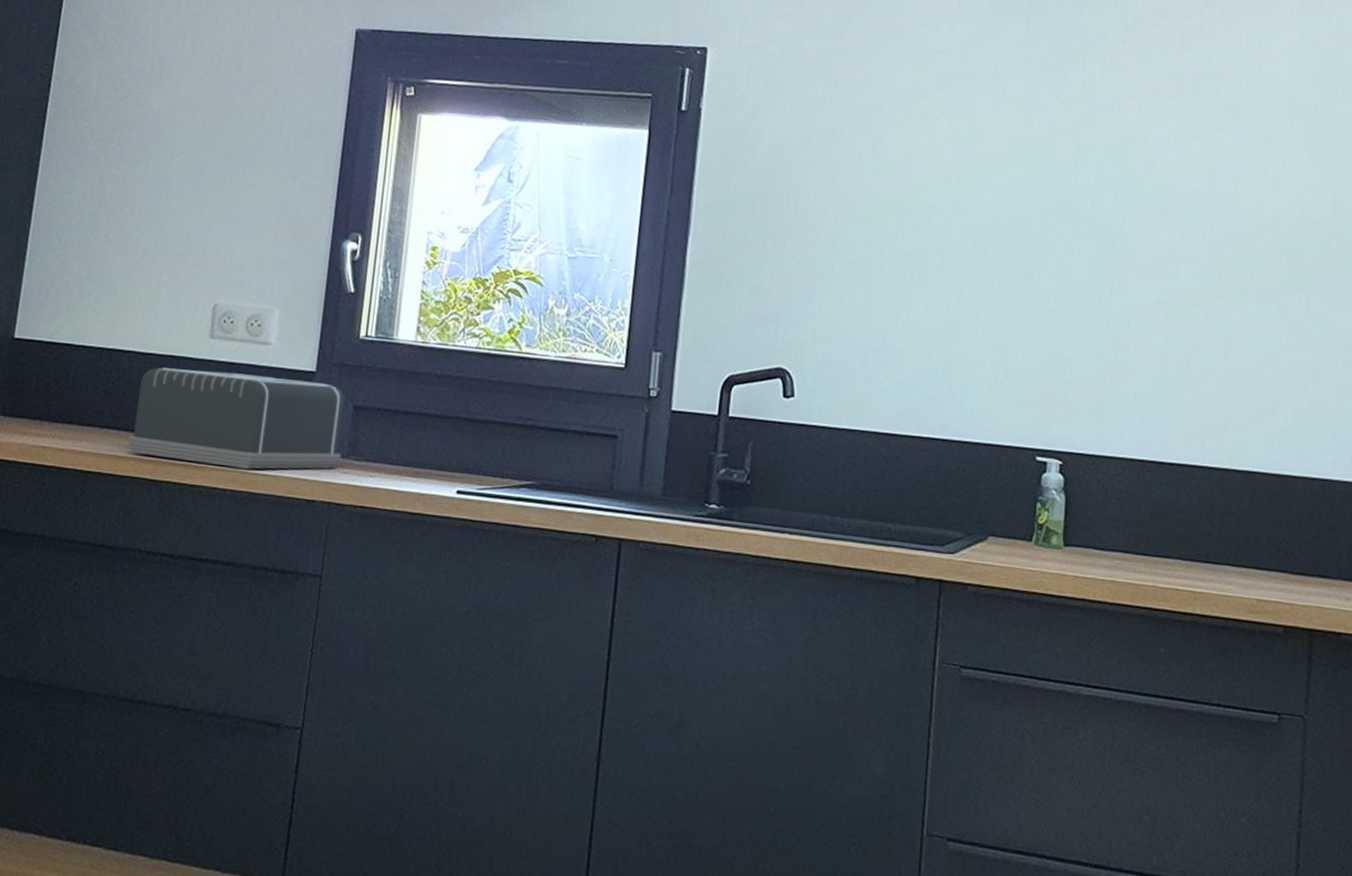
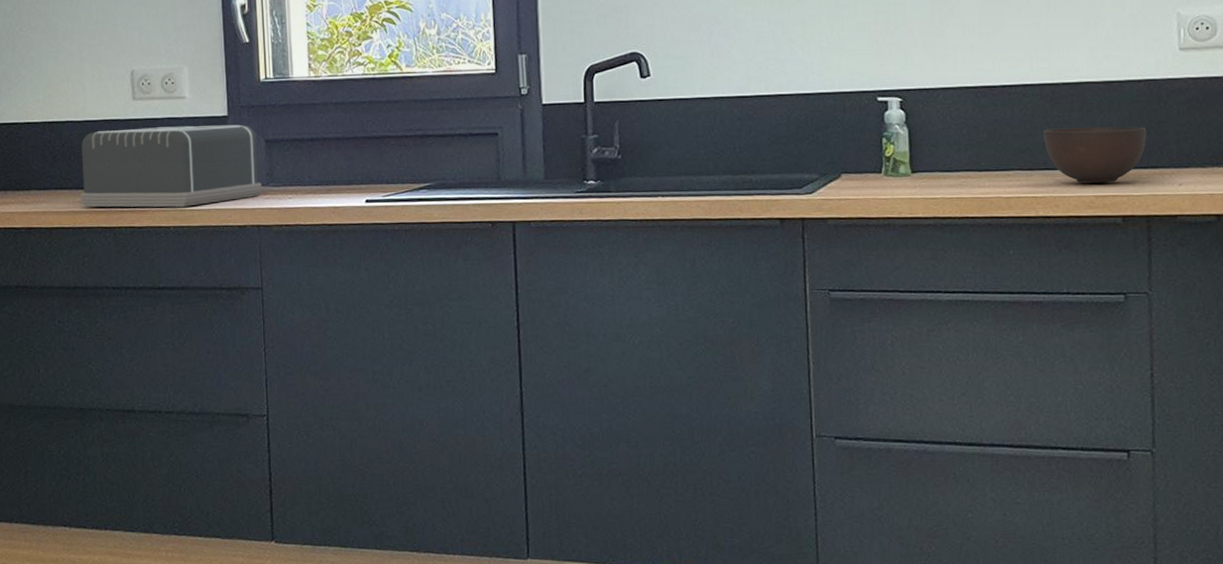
bowl: none [1208,518,1317,587] -> present [1043,126,1147,184]

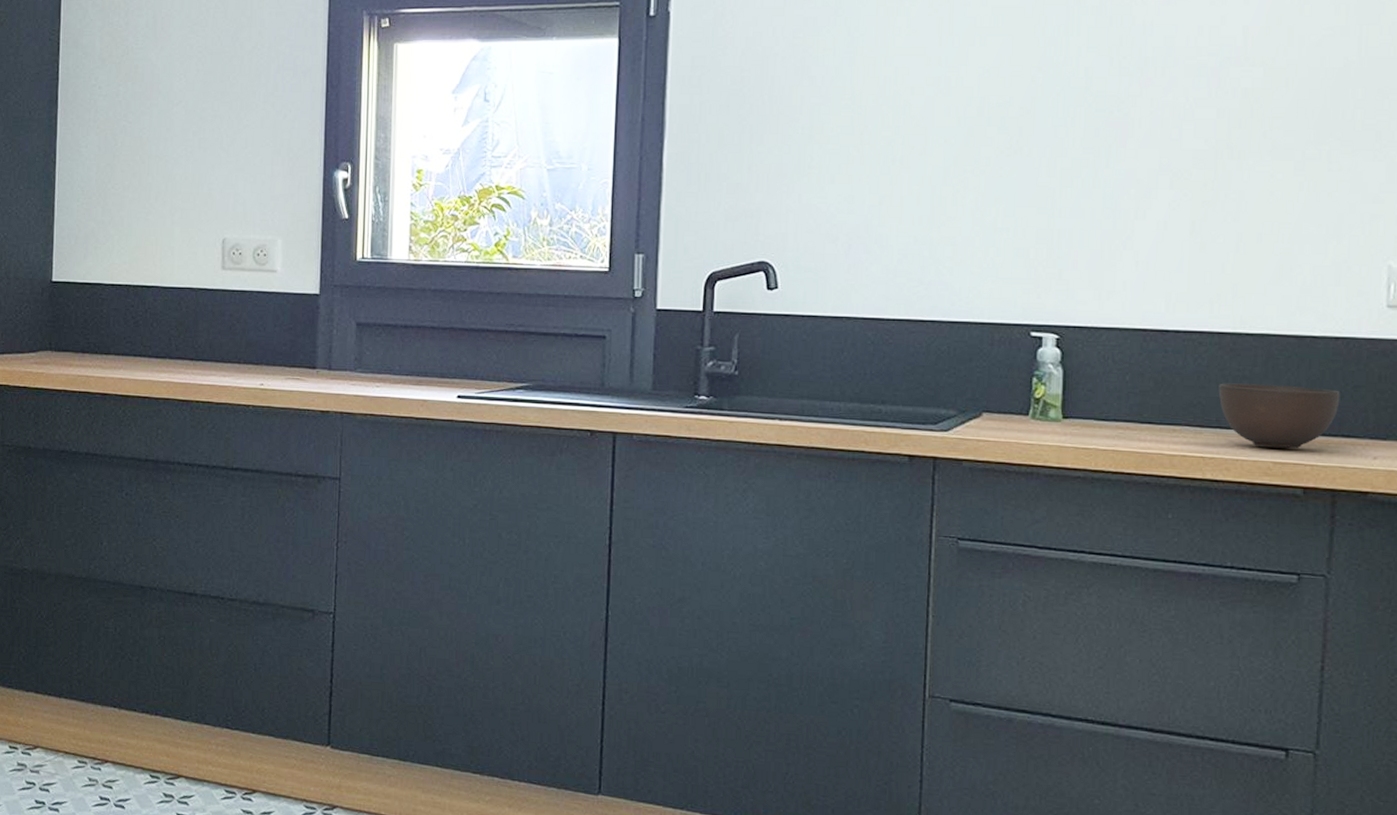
toaster: present [80,124,262,208] -> none [159,299,349,386]

